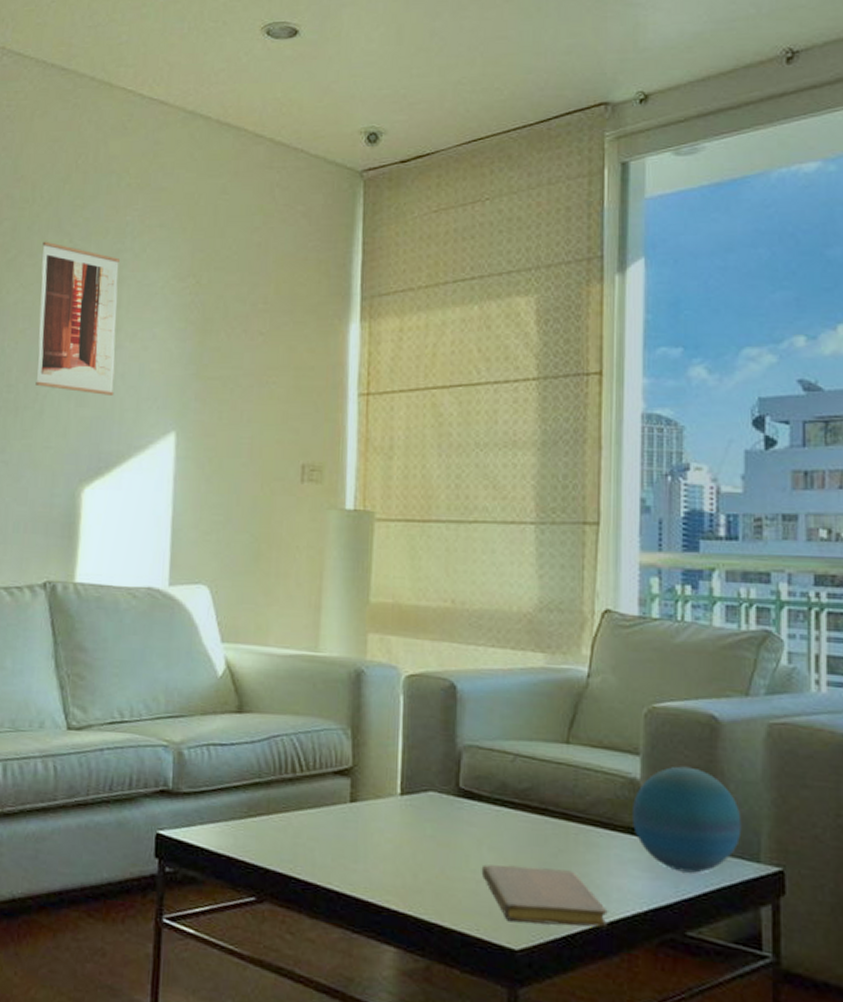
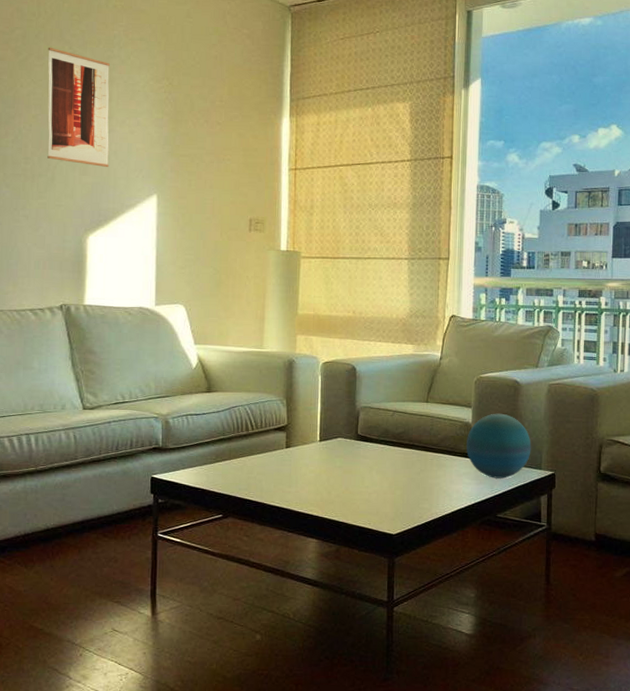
notebook: present [481,864,608,928] -> none [372,482,450,517]

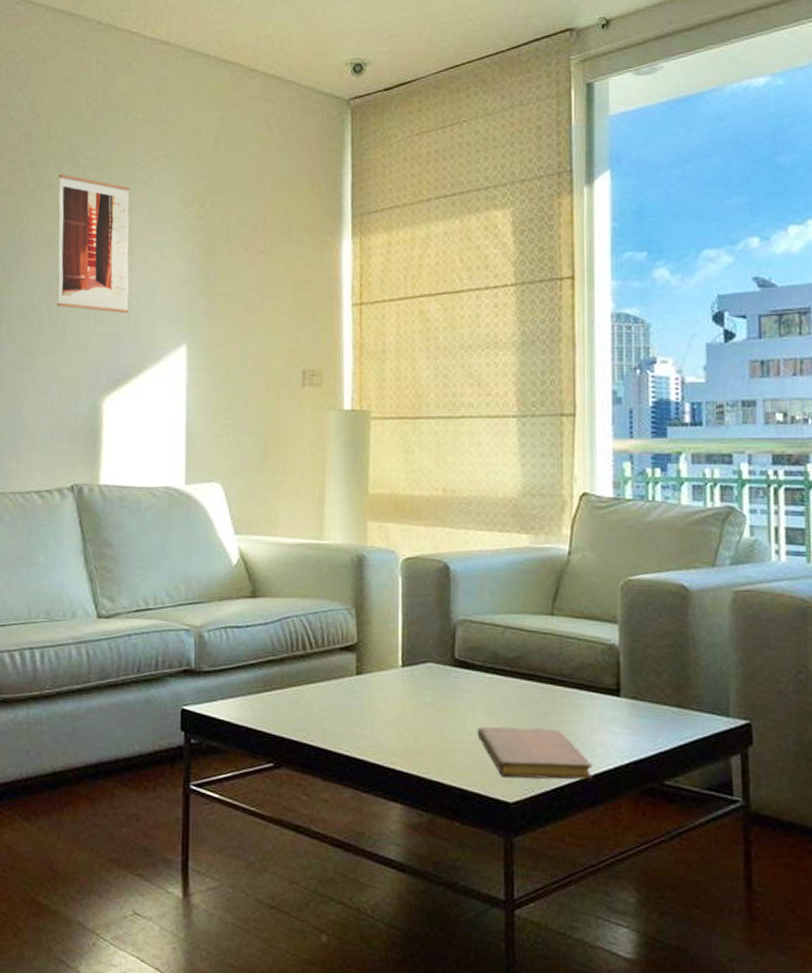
notebook: none [372,482,450,517] -> present [477,726,593,780]
decorative orb: present [466,413,531,479] -> none [611,632,712,728]

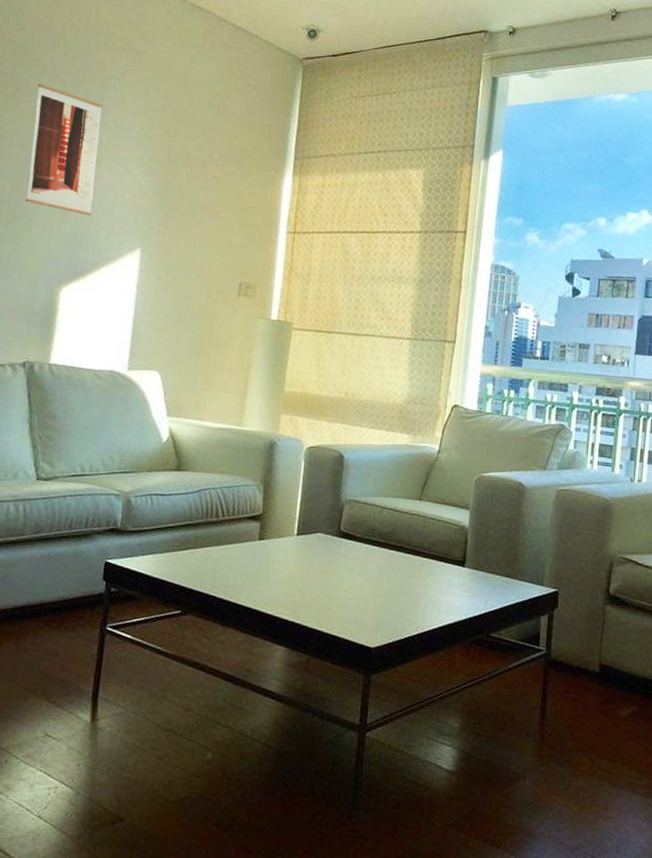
notebook: present [477,726,593,780] -> none [351,586,438,631]

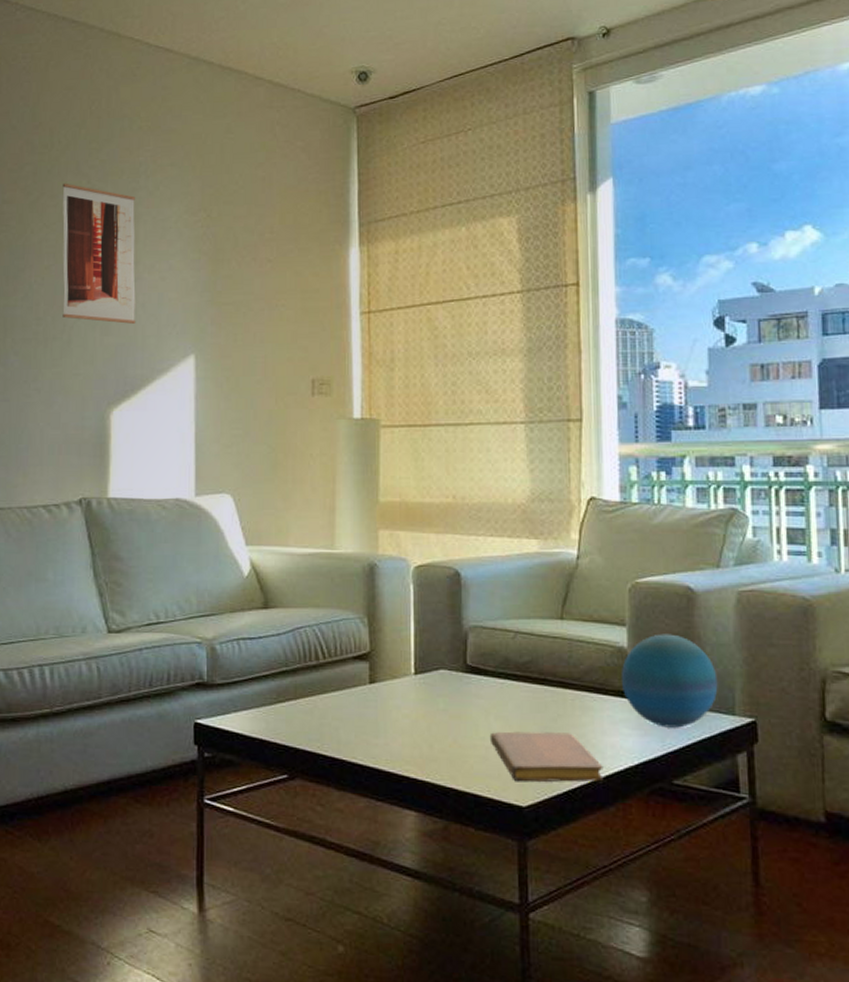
notebook: none [351,586,438,631] -> present [489,731,604,782]
decorative orb: none [460,518,534,593] -> present [621,634,718,728]

